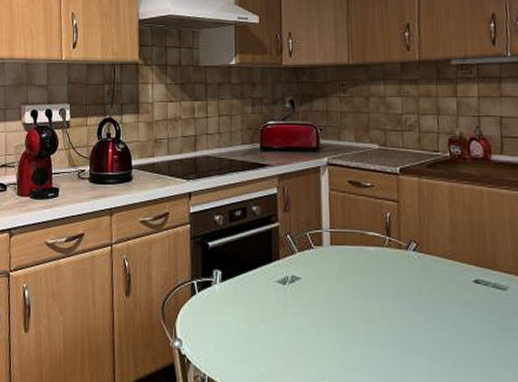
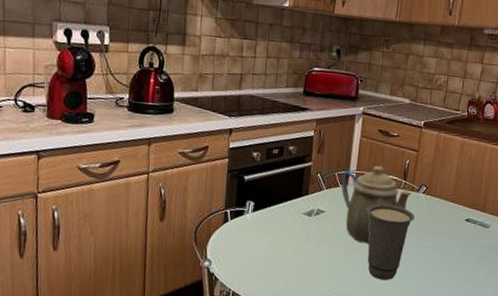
teapot: none [314,221,399,316] -> present [341,165,412,244]
cup: none [349,267,409,362] -> present [366,204,415,281]

